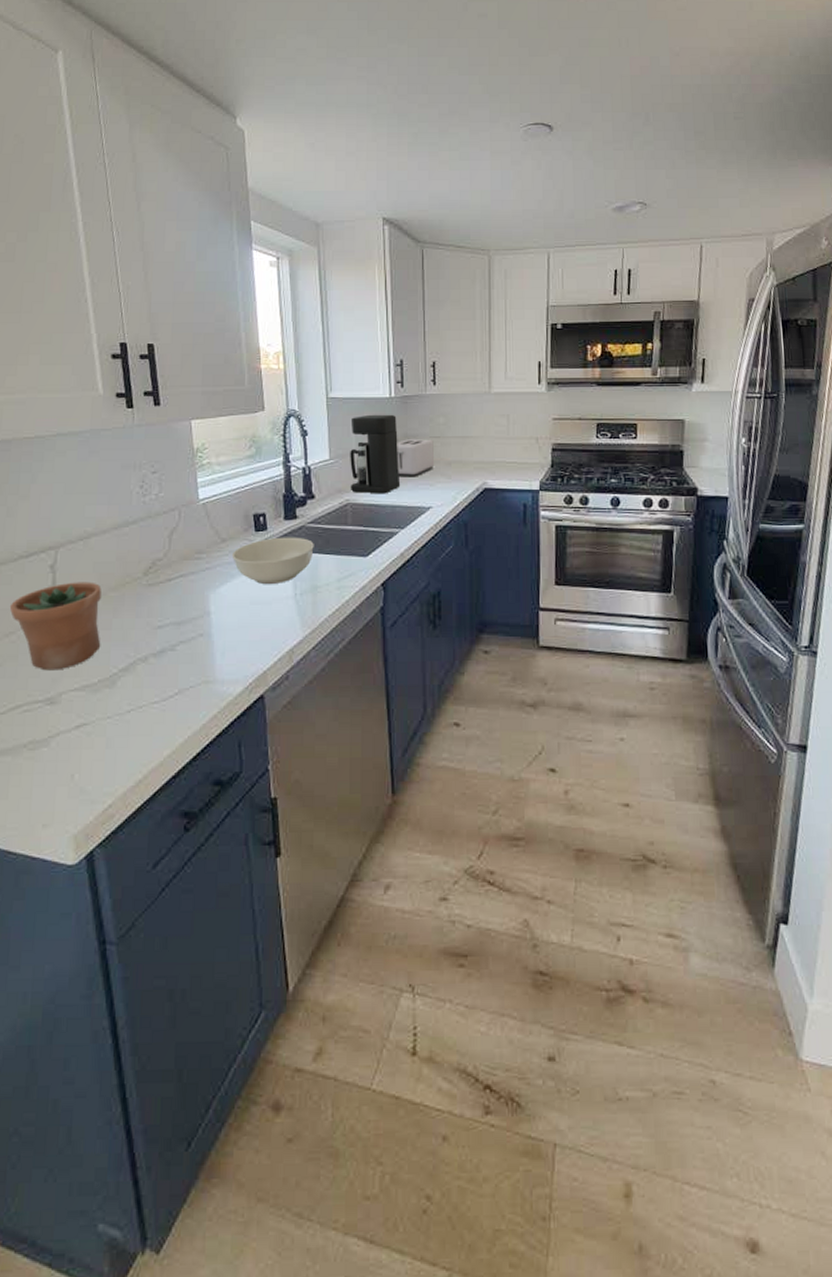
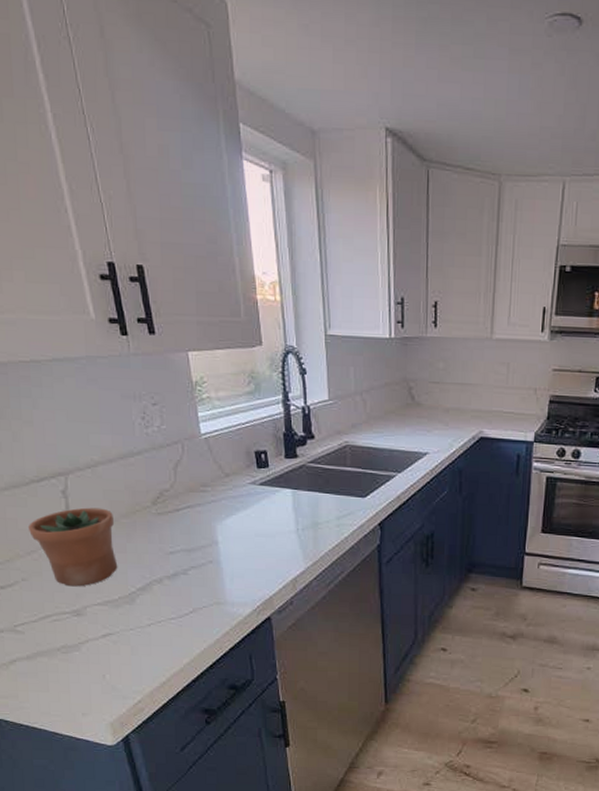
bowl: present [231,537,314,584] -> none [235,474,314,519]
coffee maker: present [350,414,401,494] -> none [349,355,399,438]
toaster: present [397,439,435,477] -> none [395,383,433,423]

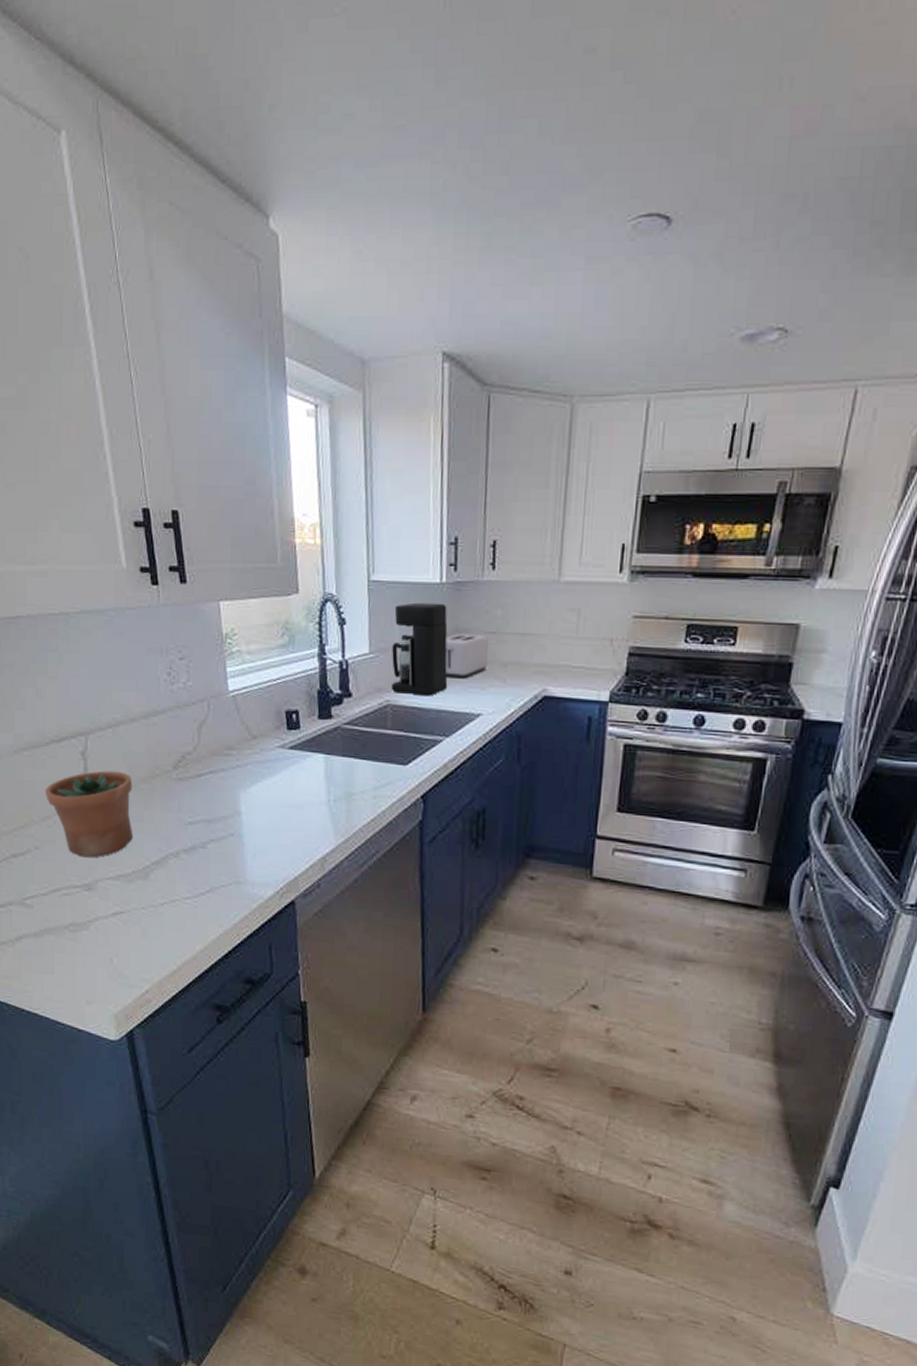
coffee maker: none [349,355,399,438] -> present [391,602,448,696]
toaster: none [395,383,433,423] -> present [445,634,489,679]

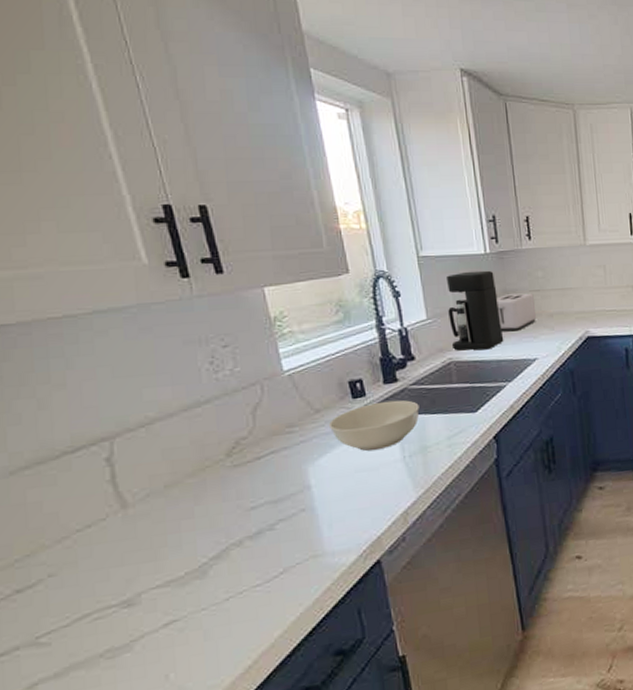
planter: present [44,770,134,858] -> none [57,470,184,573]
bowl: none [262,737,350,788] -> present [328,400,420,451]

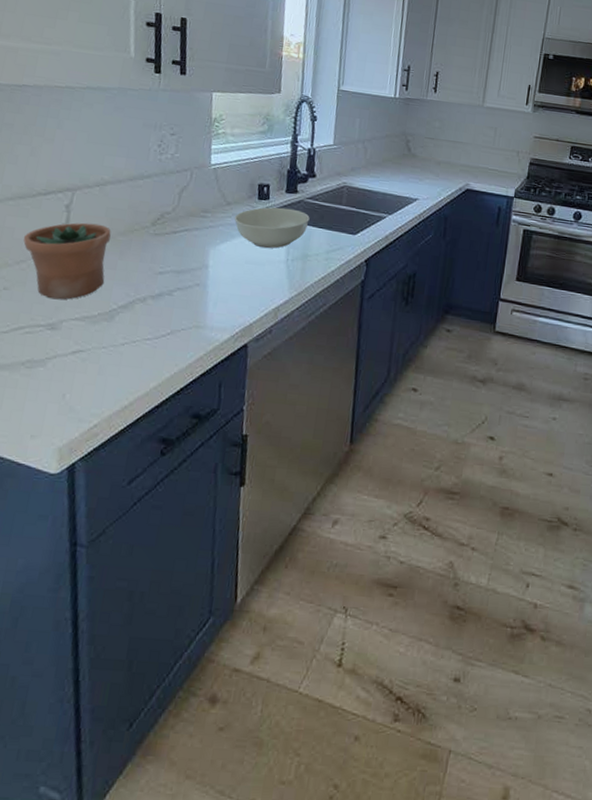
planter: none [57,470,184,573] -> present [23,222,111,300]
coffee maker: present [447,270,504,351] -> none [348,110,398,182]
toaster: present [496,293,537,332] -> none [392,136,428,171]

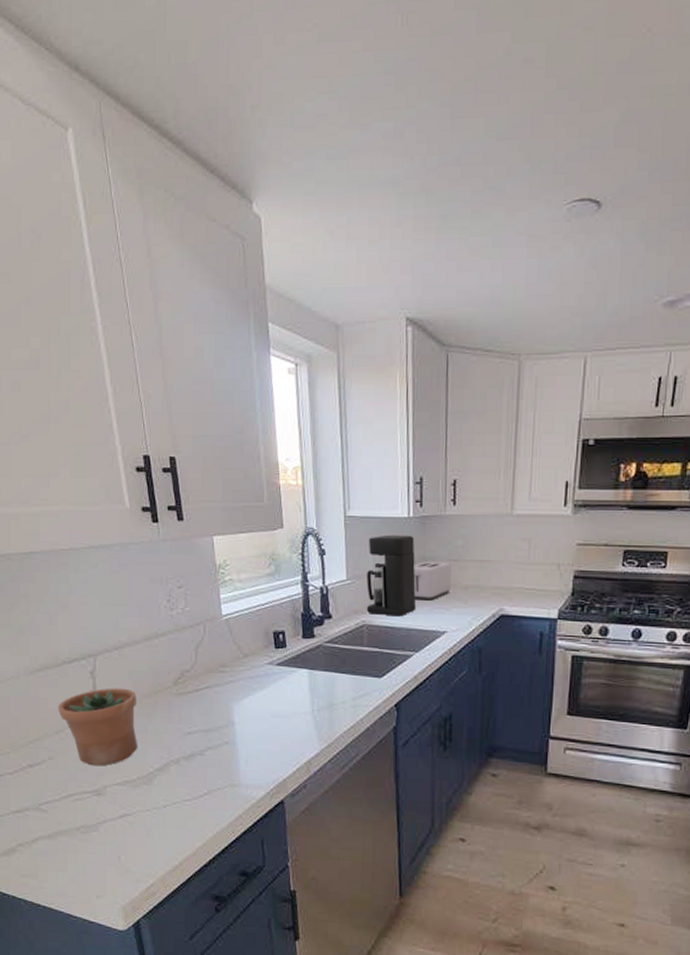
bowl: present [234,207,310,249] -> none [253,655,331,699]
coffee maker: none [348,110,398,182] -> present [366,534,417,617]
toaster: none [392,136,428,171] -> present [413,562,452,601]

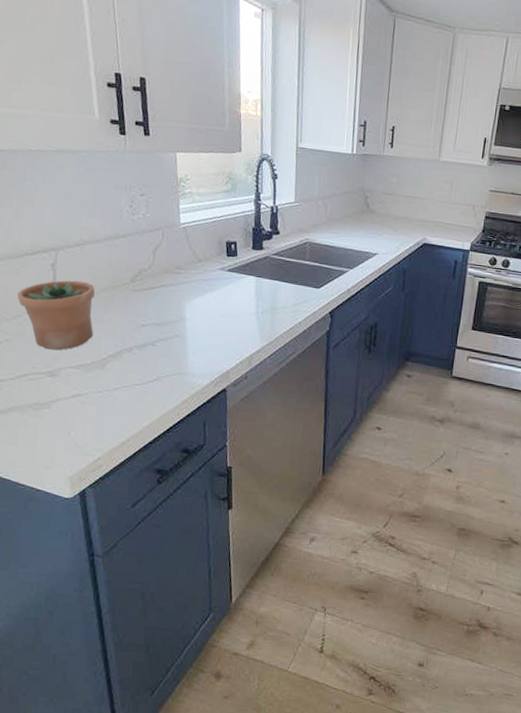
coffee maker: present [366,534,417,617] -> none [310,166,356,238]
toaster: present [413,562,452,601] -> none [352,193,385,227]

